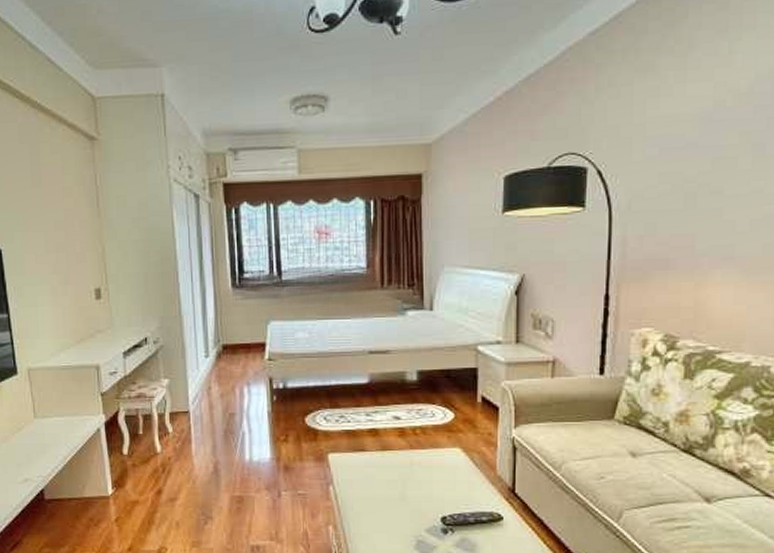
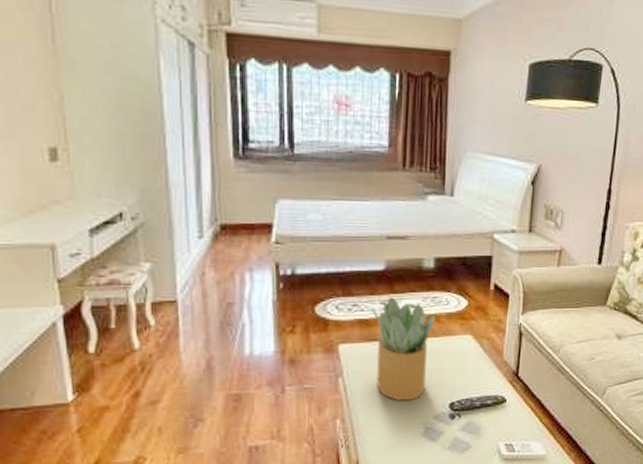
potted plant: none [358,409,421,512] -> present [372,297,435,401]

